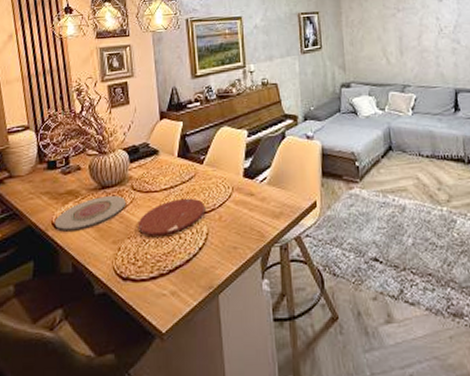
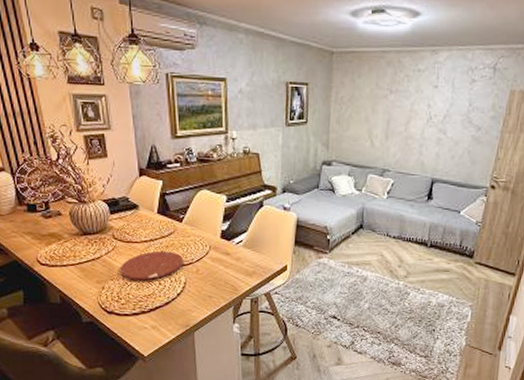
plate: present [54,195,125,230] -> none [39,241,107,268]

